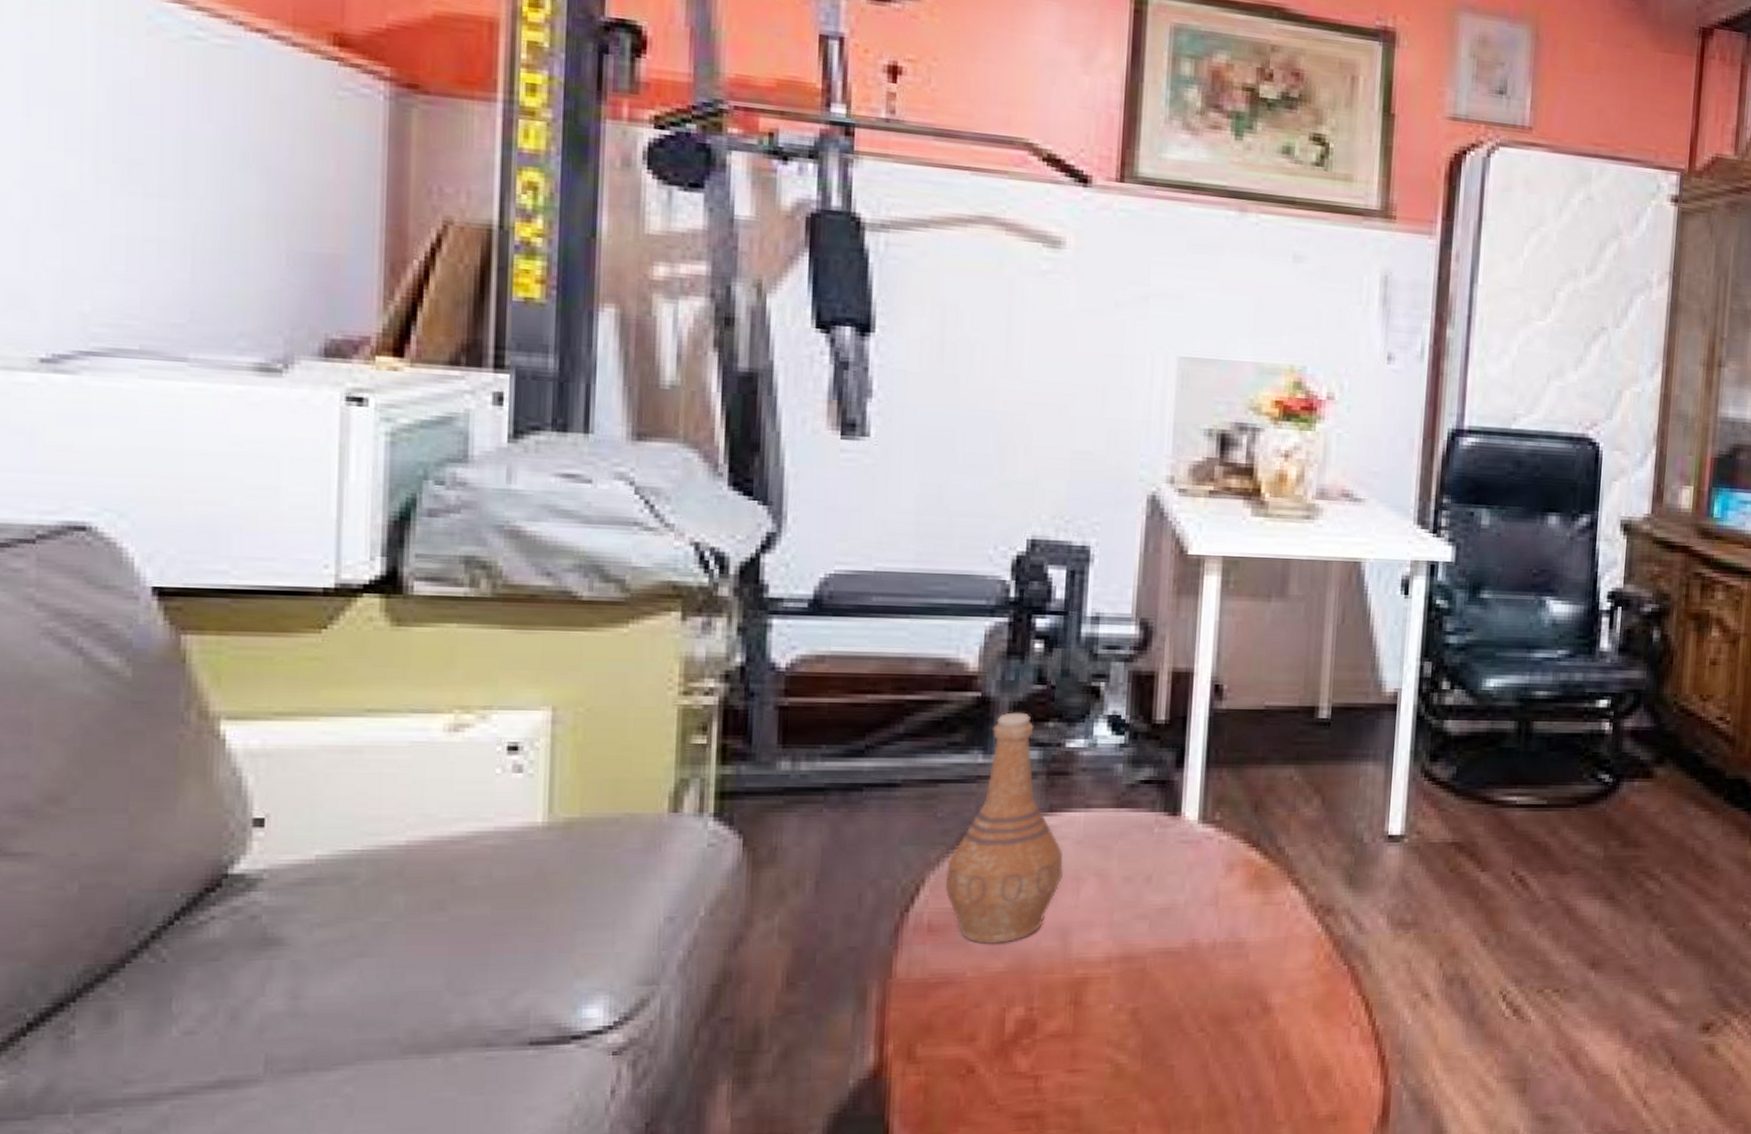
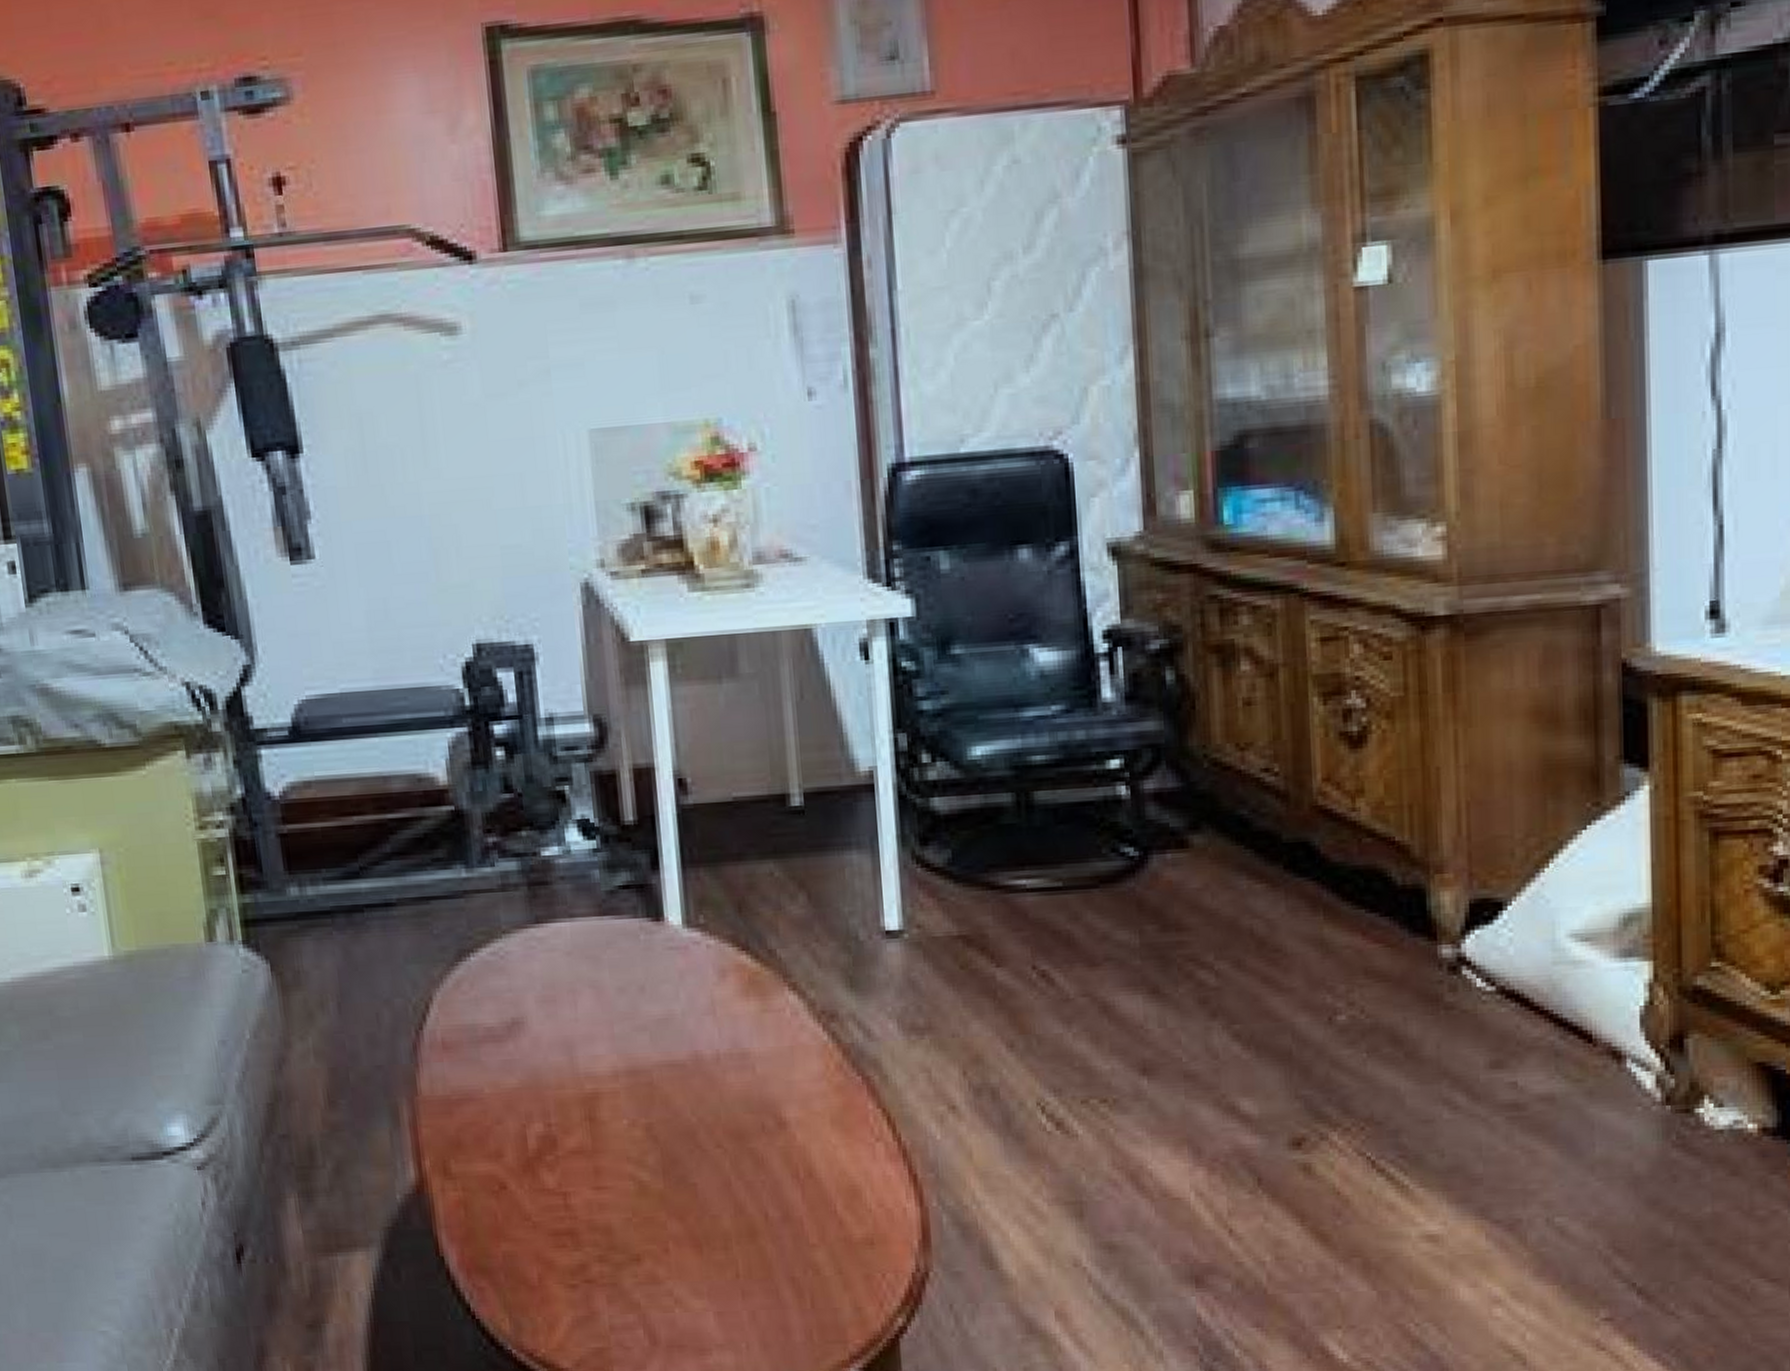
vase: present [946,712,1063,945] -> none [450,823,558,1061]

